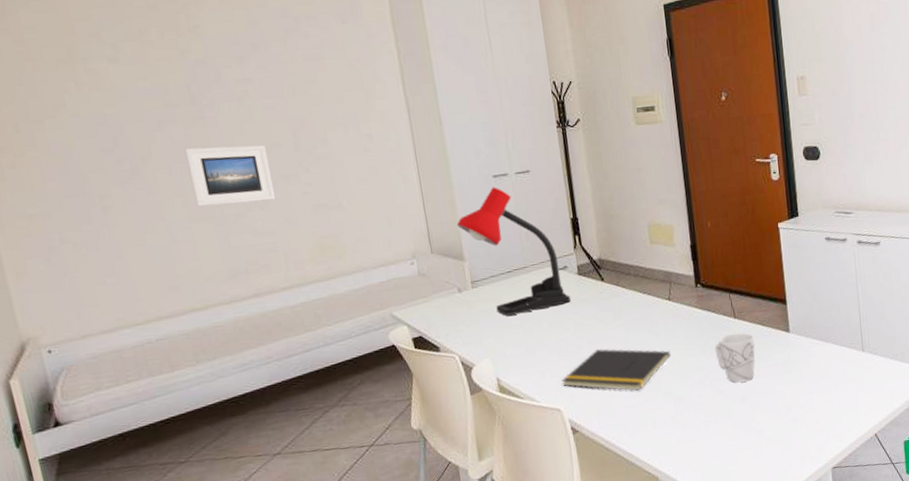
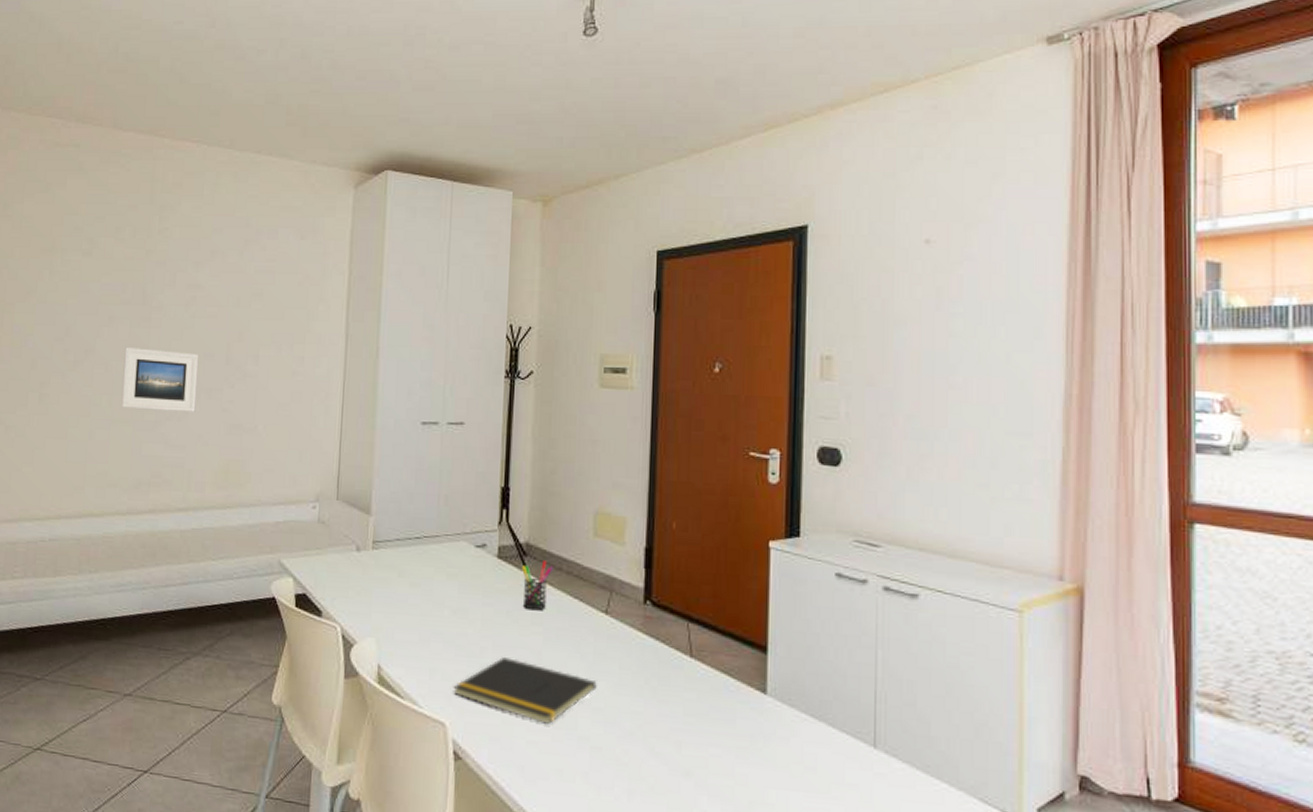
desk lamp: present [456,187,570,316] -> none [370,435,483,592]
pen holder: none [599,269,624,310] -> present [522,560,554,610]
mug: present [714,333,756,383] -> none [657,677,715,749]

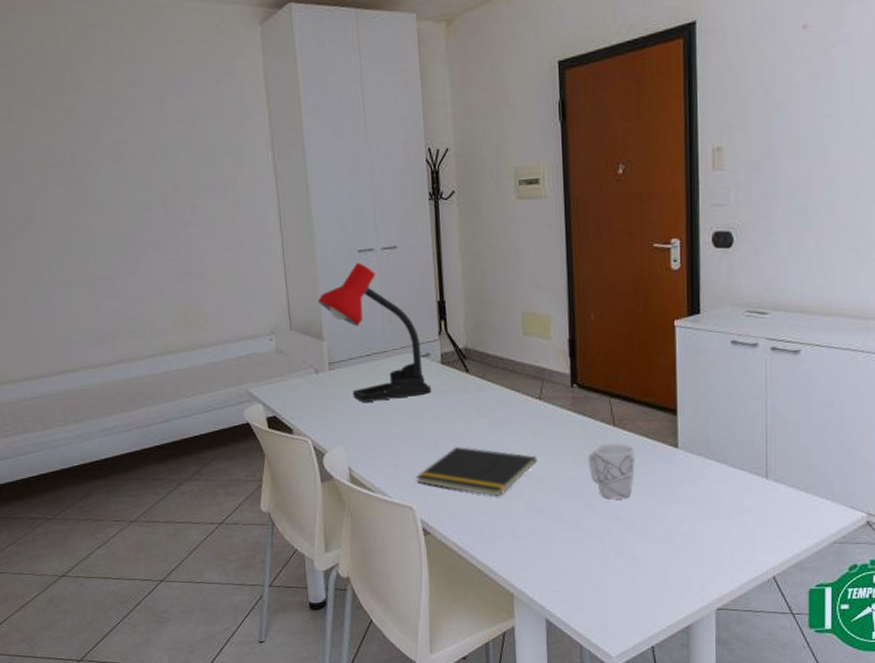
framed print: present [121,346,199,412] -> none [64,208,145,269]
desk lamp: none [370,435,483,592] -> present [317,262,431,402]
pen holder: present [522,560,554,610] -> none [463,361,491,405]
mug: none [657,677,715,749] -> present [588,443,636,500]

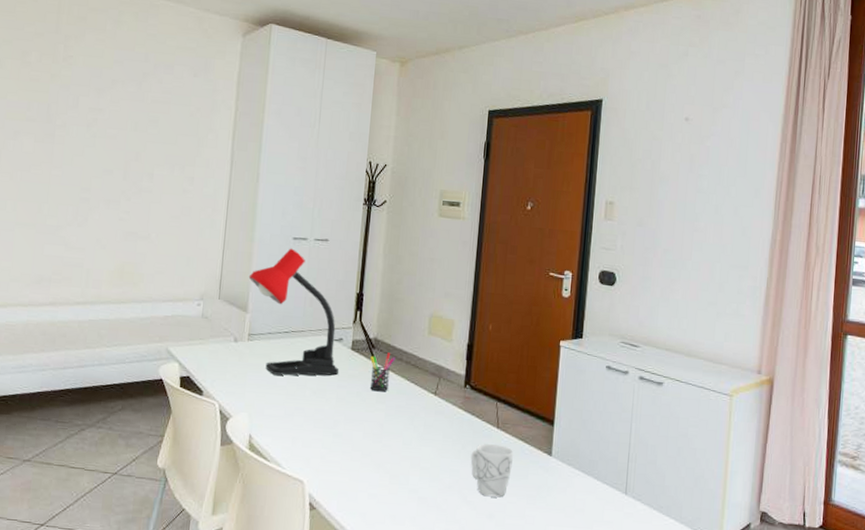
notepad: present [416,447,537,496] -> none [311,429,425,480]
pen holder: none [463,361,491,405] -> present [369,352,396,392]

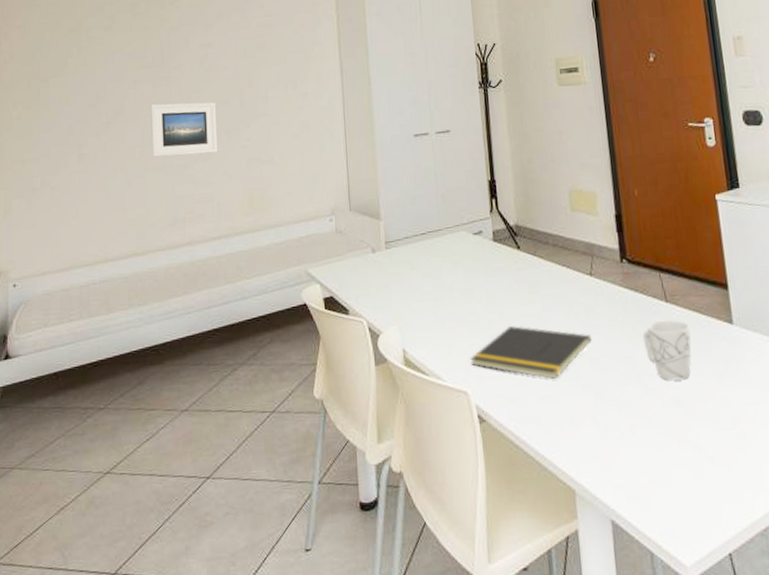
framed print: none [25,158,99,220] -> present [151,102,218,157]
desk lamp: present [248,248,338,376] -> none [376,146,484,281]
notepad: none [311,429,425,480] -> present [470,326,592,379]
pen holder: present [369,352,396,392] -> none [515,238,542,282]

